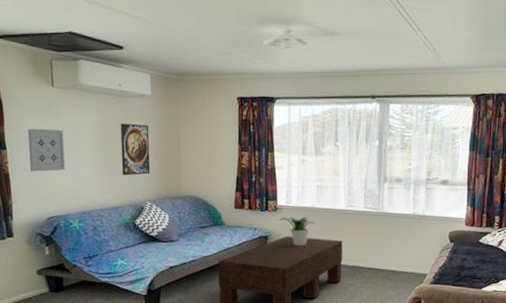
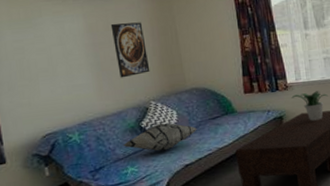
wall art: present [27,128,66,172] -> none [8,39,56,89]
decorative pillow: none [116,223,186,250] -> present [123,123,197,151]

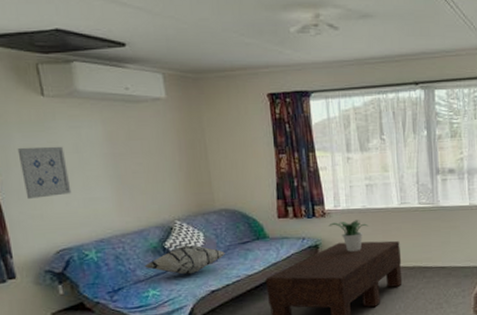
wall art: none [8,39,56,89] -> present [17,146,72,199]
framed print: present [110,22,150,78] -> none [132,132,176,194]

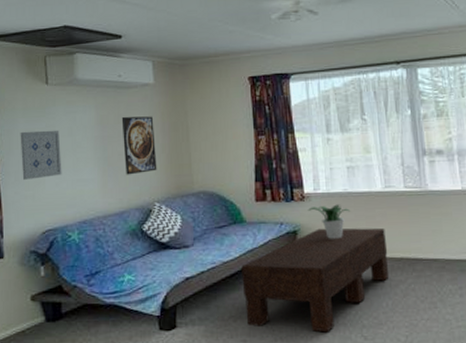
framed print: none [132,132,176,194] -> present [121,116,157,175]
decorative pillow: present [144,245,225,275] -> none [122,228,202,260]

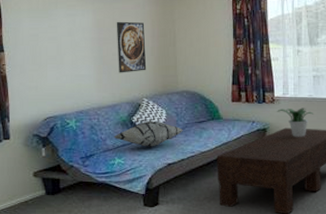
wall art: present [20,130,62,180] -> none [25,30,62,73]
decorative pillow: none [122,228,202,260] -> present [113,120,183,147]

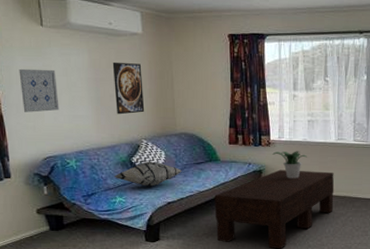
wall art: none [25,30,62,73] -> present [19,68,60,112]

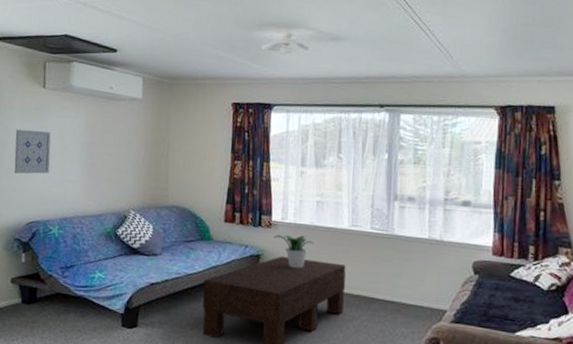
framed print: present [112,61,145,115] -> none [107,126,138,182]
decorative pillow: present [114,161,182,187] -> none [96,234,170,264]

